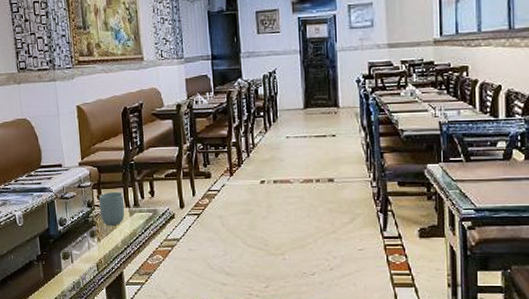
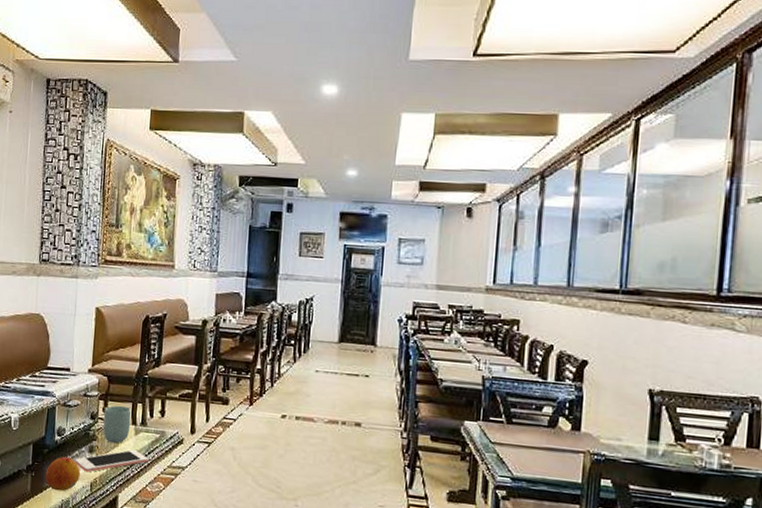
fruit: none [54,243,86,274] -> present [45,456,80,492]
cell phone: none [79,230,146,255] -> present [75,450,149,473]

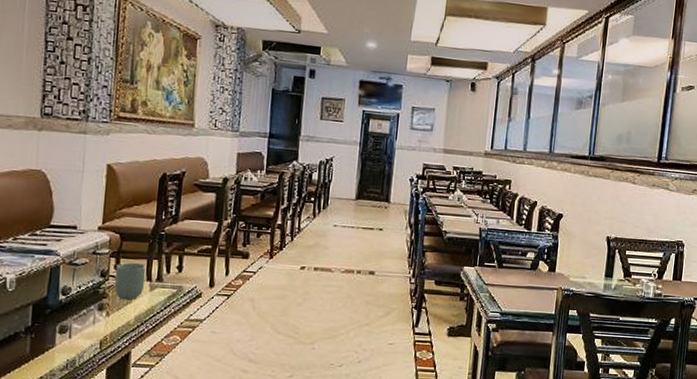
fruit: present [45,456,80,492] -> none [47,315,88,351]
cell phone: present [75,450,149,473] -> none [82,306,165,331]

